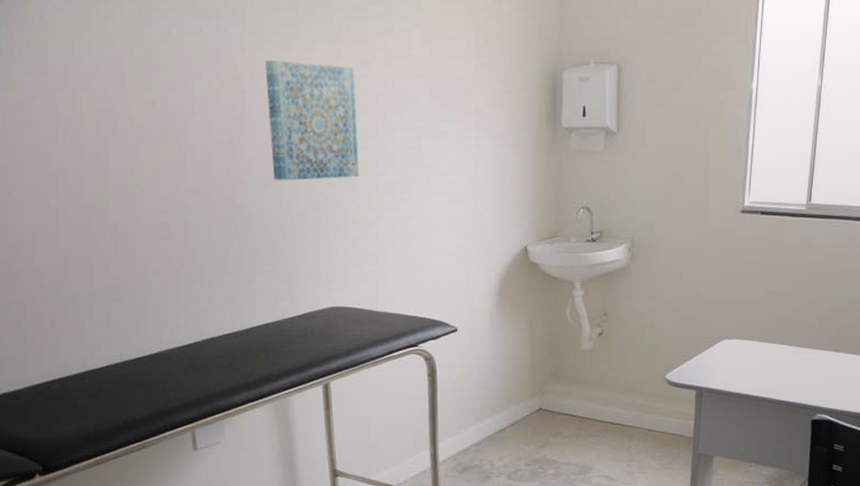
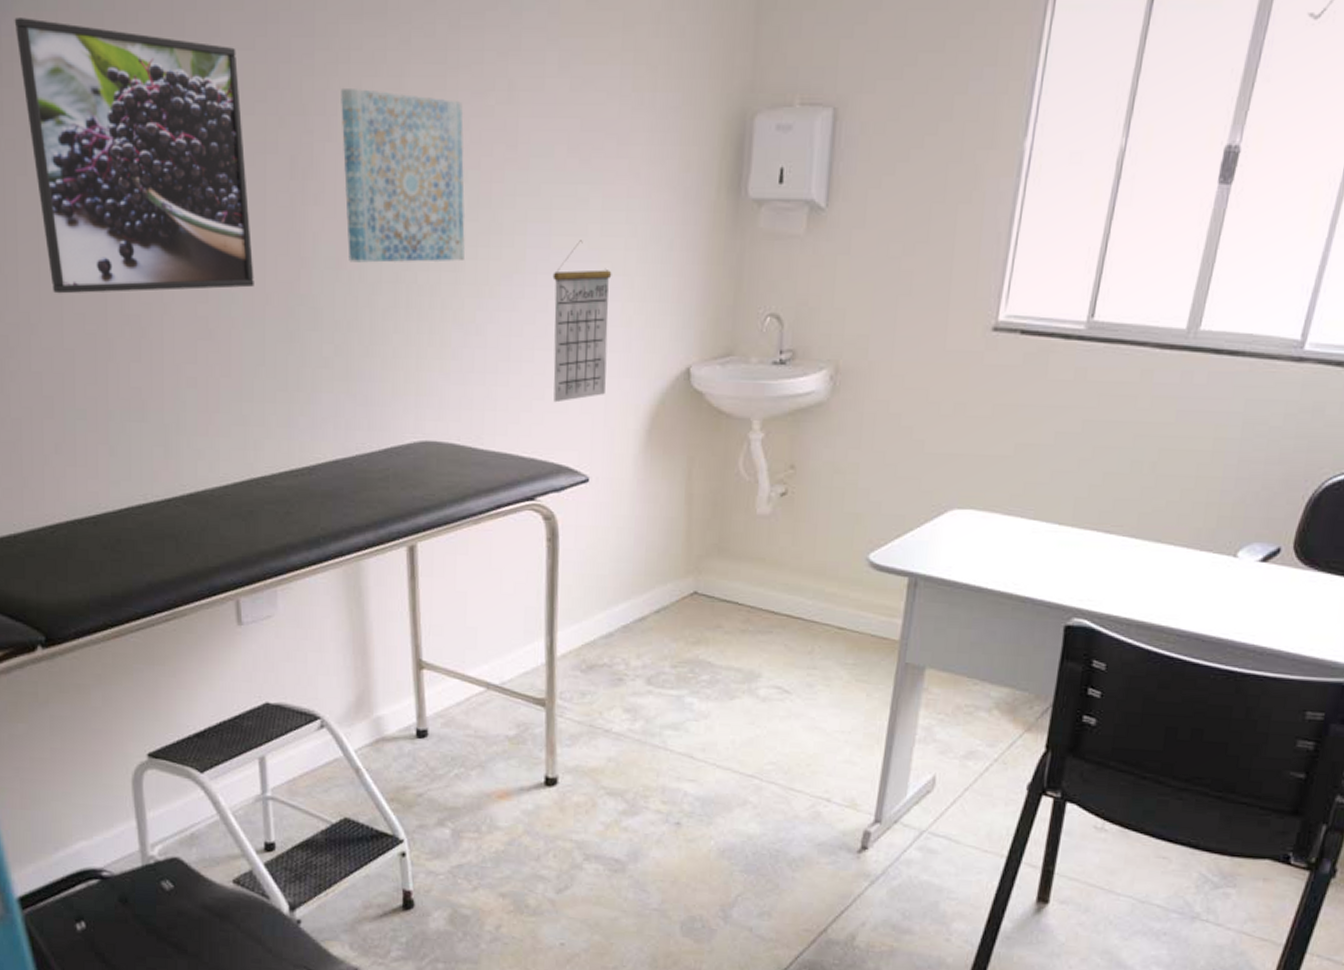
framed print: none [23,17,203,211] -> present [14,18,254,294]
calendar: none [424,160,467,275] -> present [552,240,612,403]

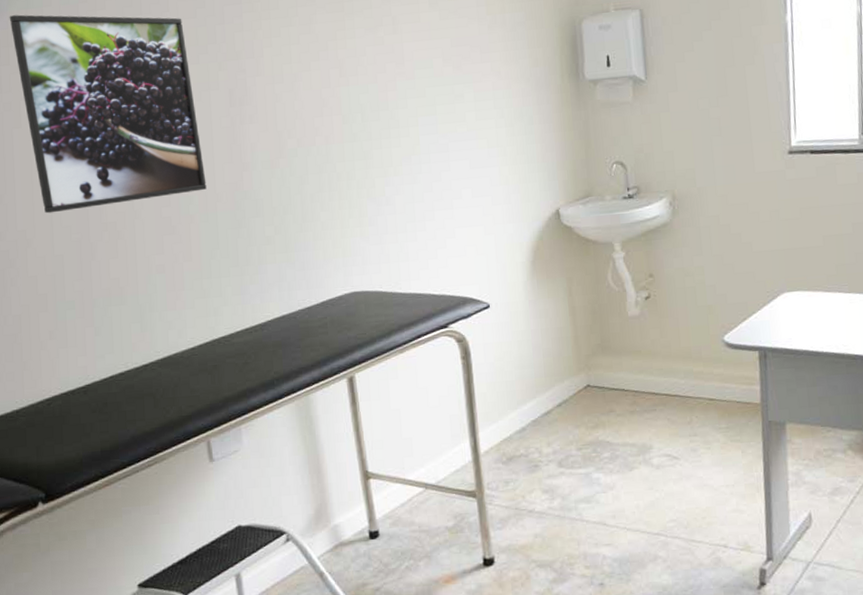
wall art: present [341,87,465,263] -> none [265,36,372,162]
calendar: present [552,240,612,403] -> none [442,125,494,249]

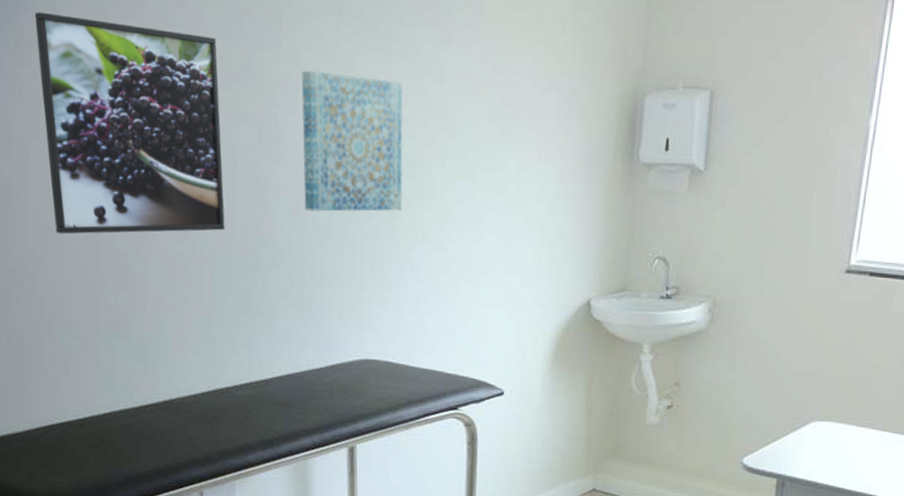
wall art: none [265,36,372,162] -> present [301,70,404,212]

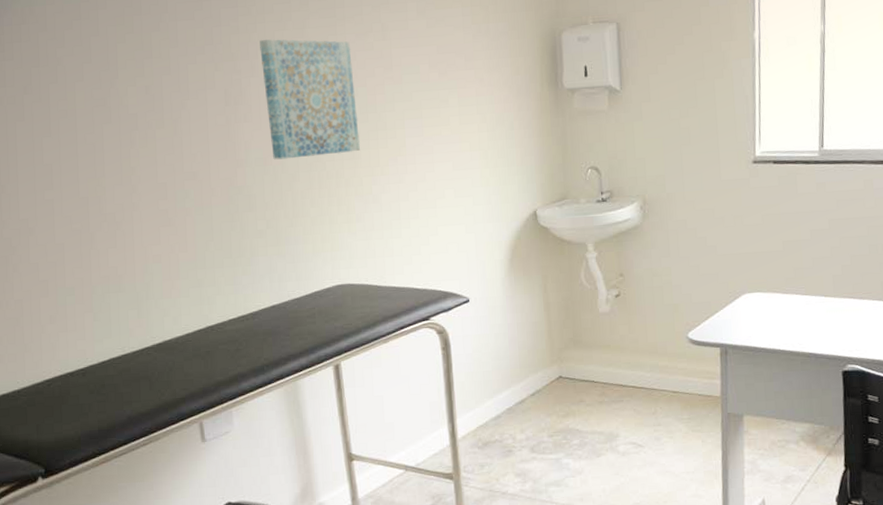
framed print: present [34,12,225,234] -> none [13,12,202,204]

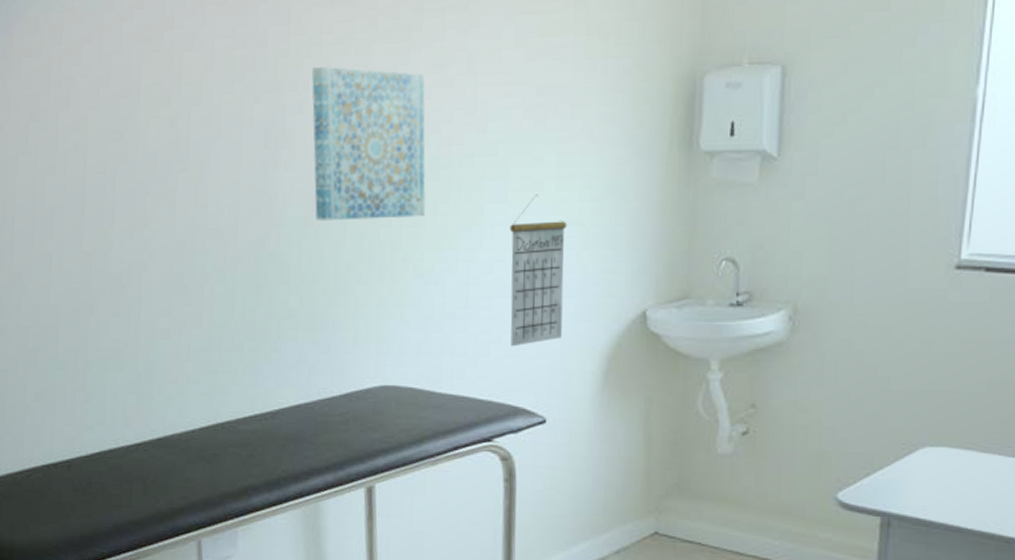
calendar: none [427,128,475,246] -> present [509,194,567,347]

